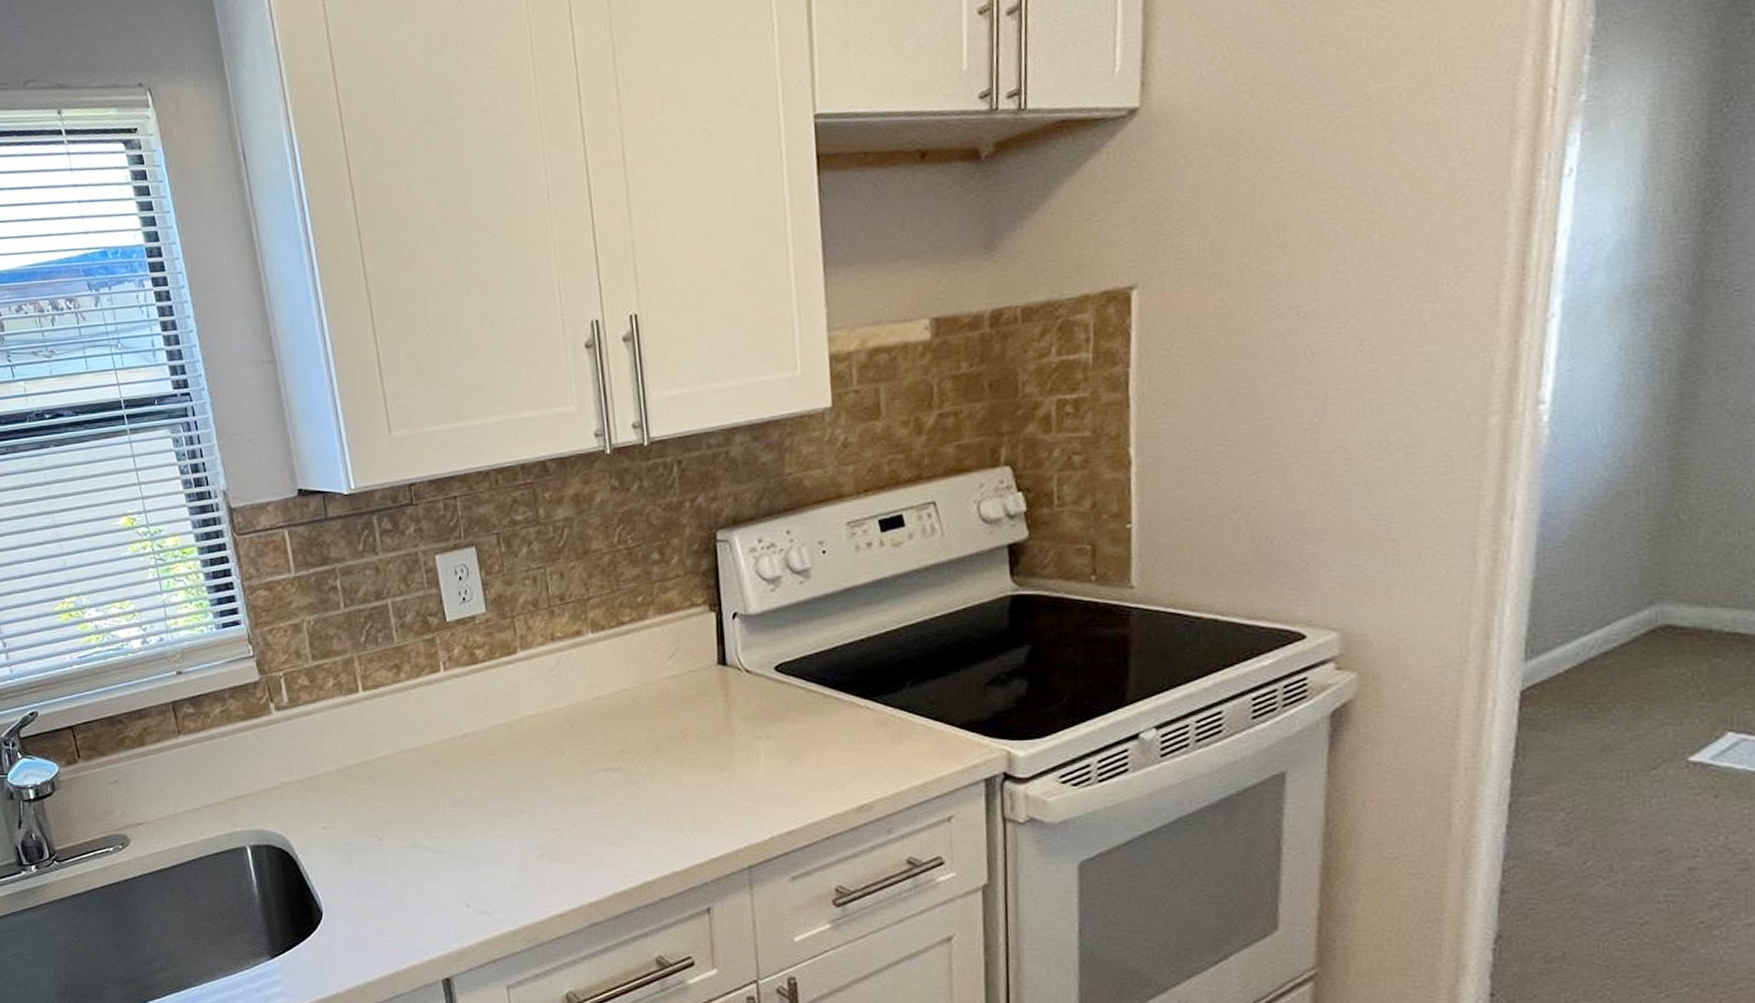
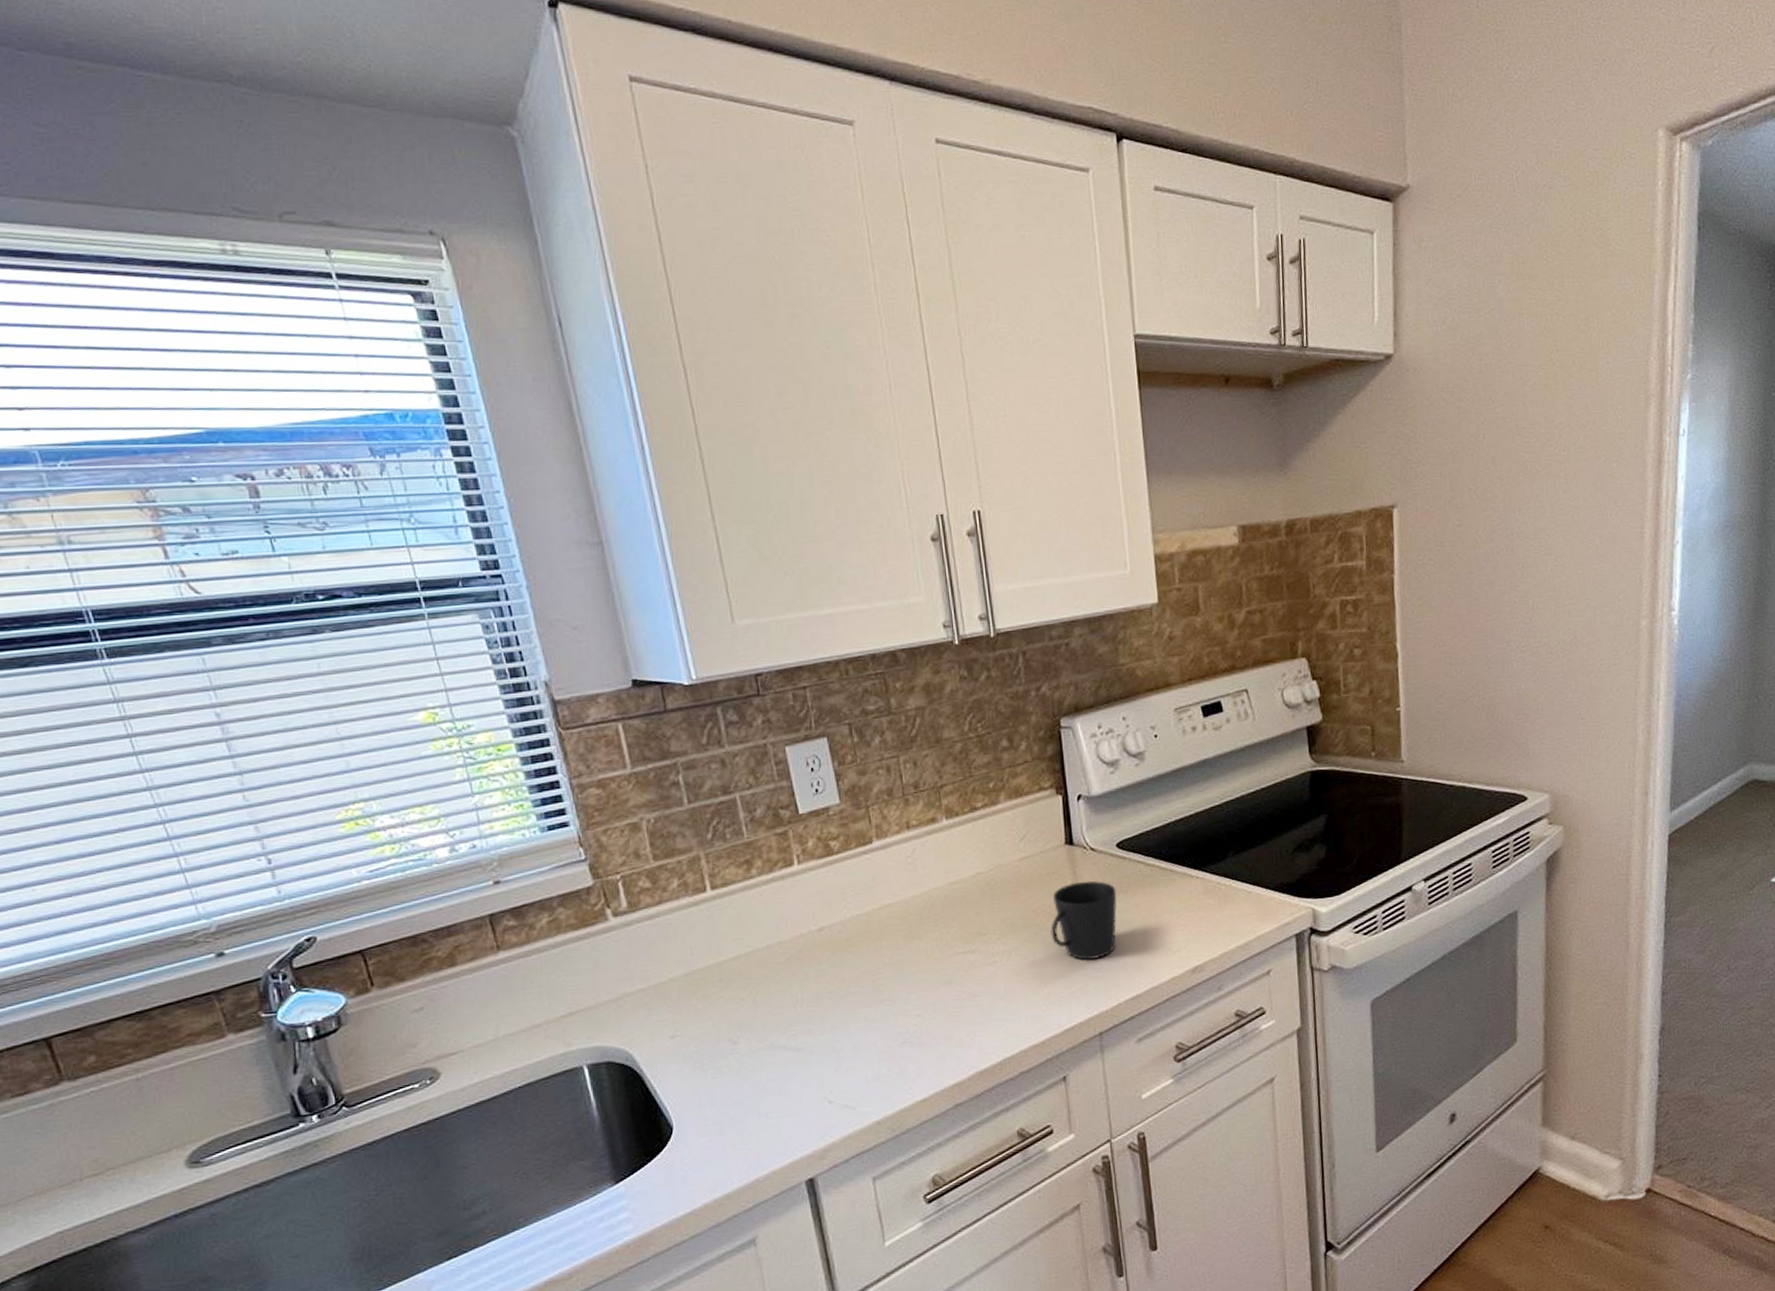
cup: none [698,704,773,788] -> present [1050,880,1117,960]

